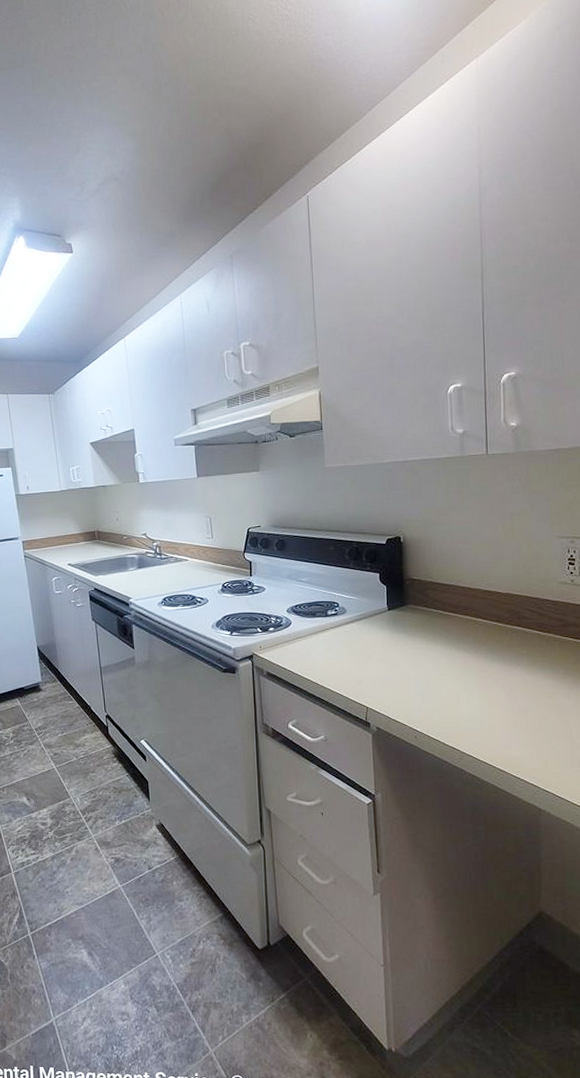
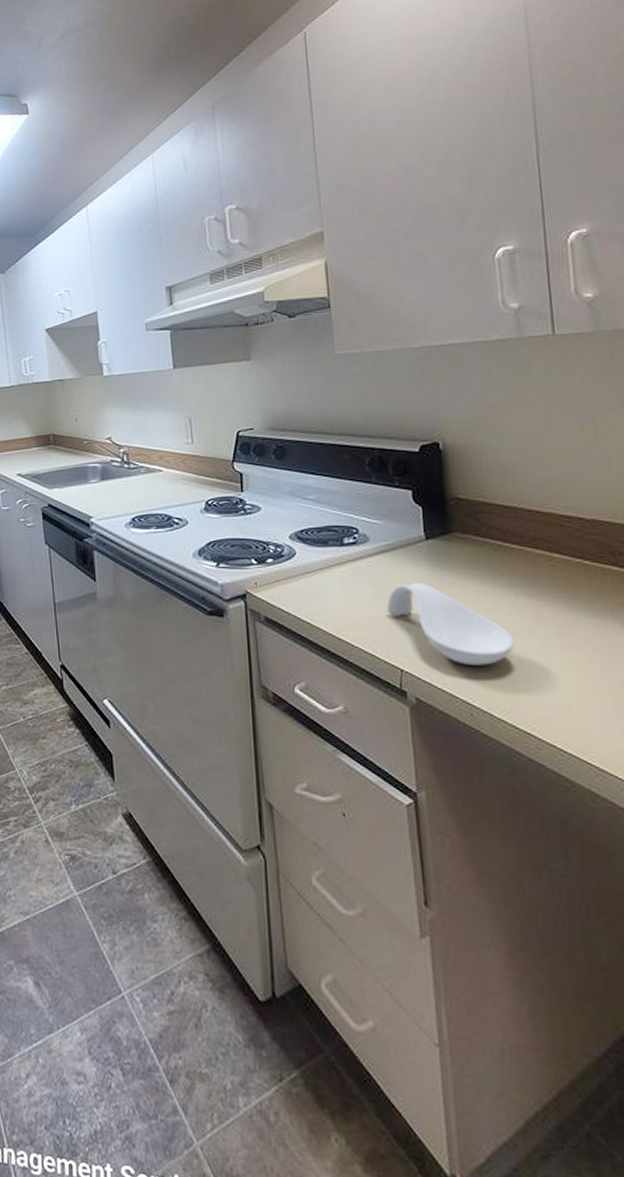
spoon rest: none [357,642,448,702] -> present [386,582,515,666]

